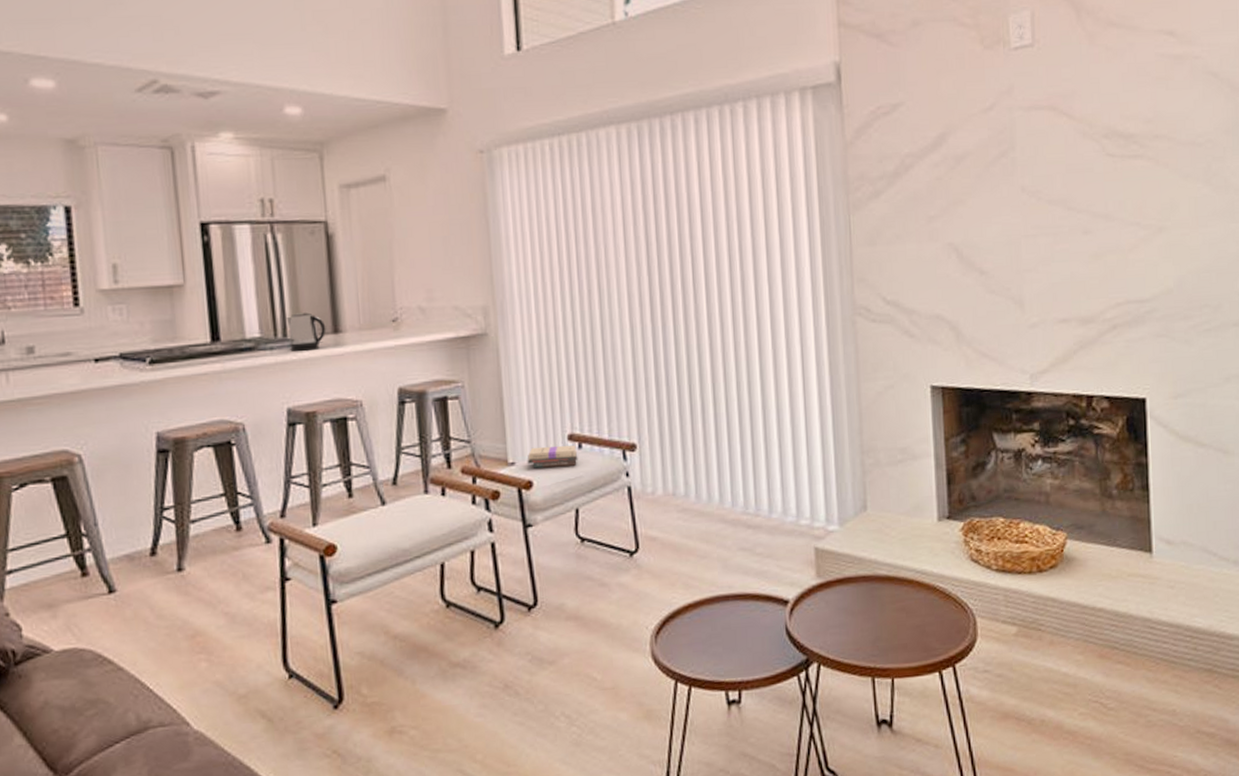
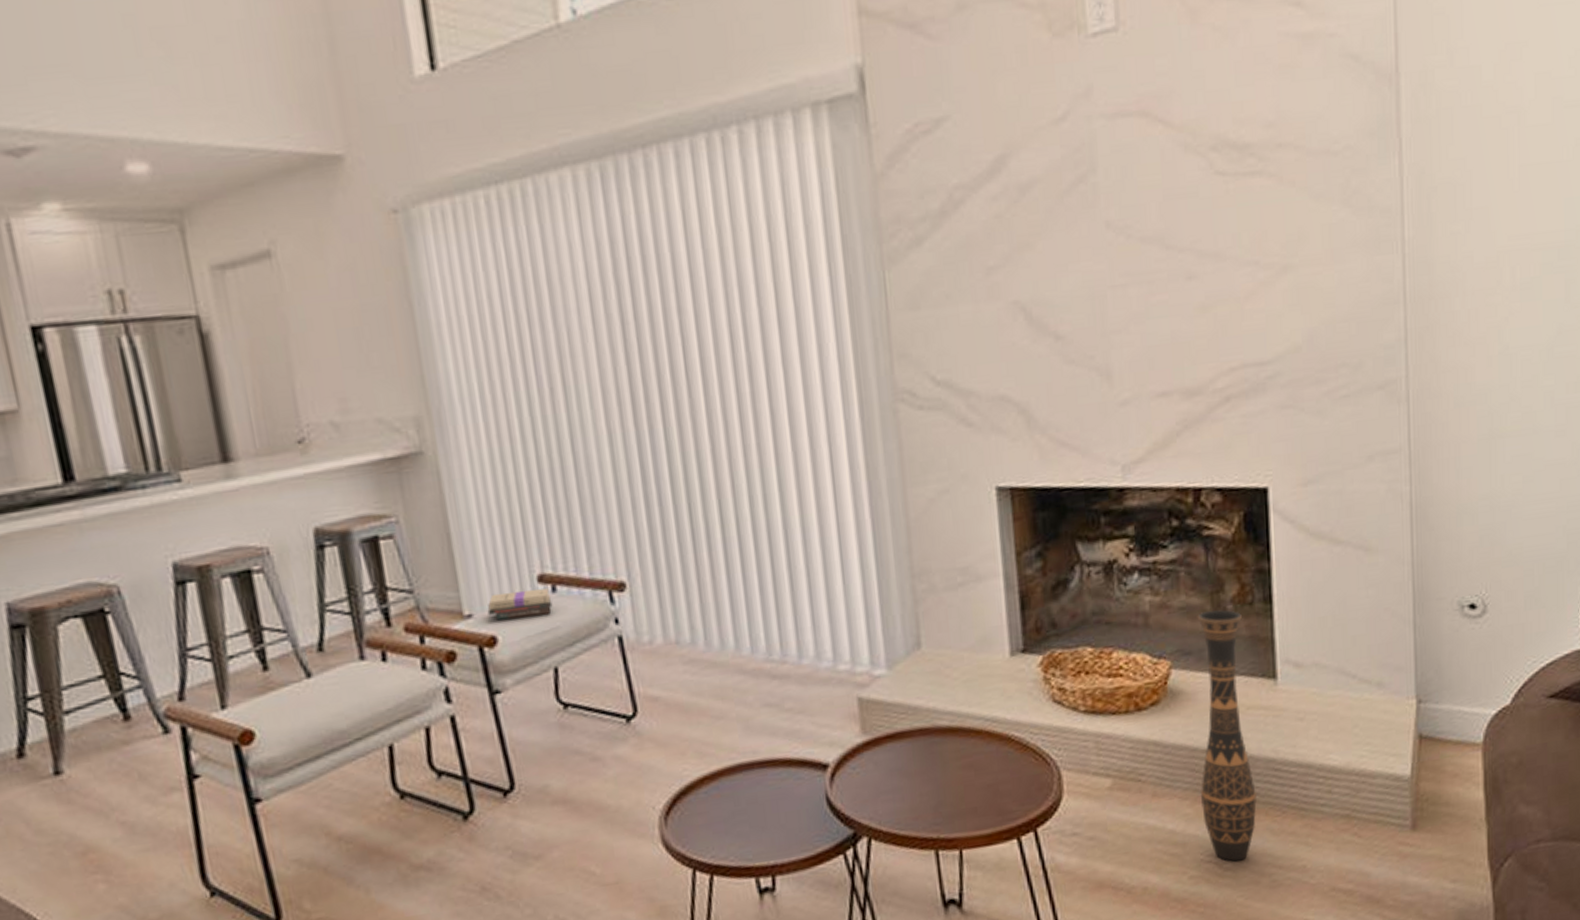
kettle: present [286,312,327,352] -> none [158,437,213,490]
decorative vase: none [1088,494,1135,703] -> present [1197,609,1257,862]

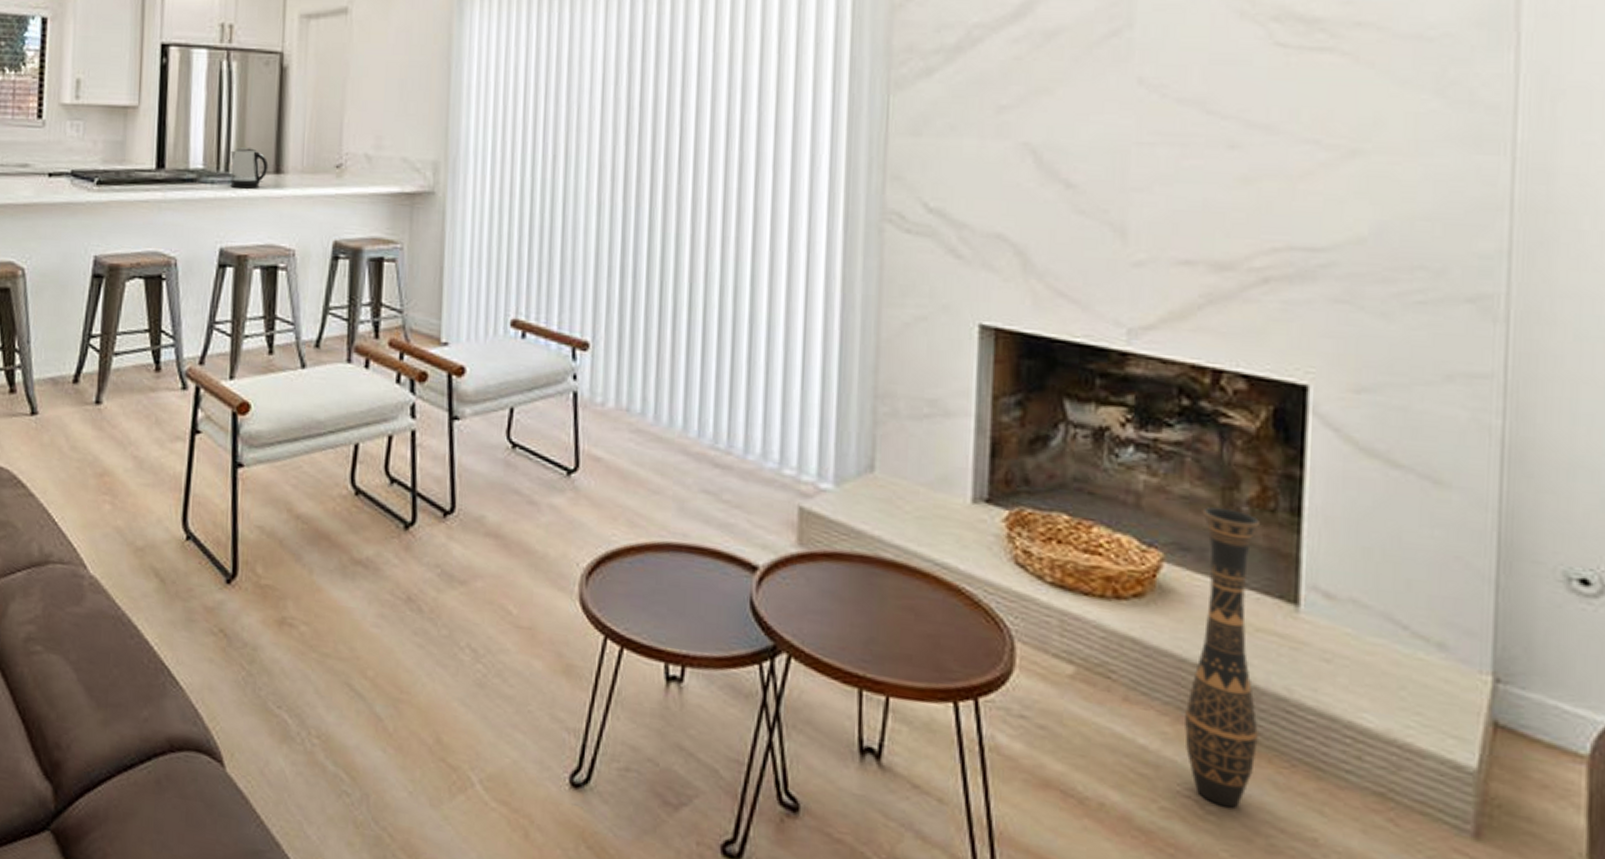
kettle: none [158,437,213,490] -> present [230,147,269,190]
books: present [487,588,553,621] -> none [461,328,520,357]

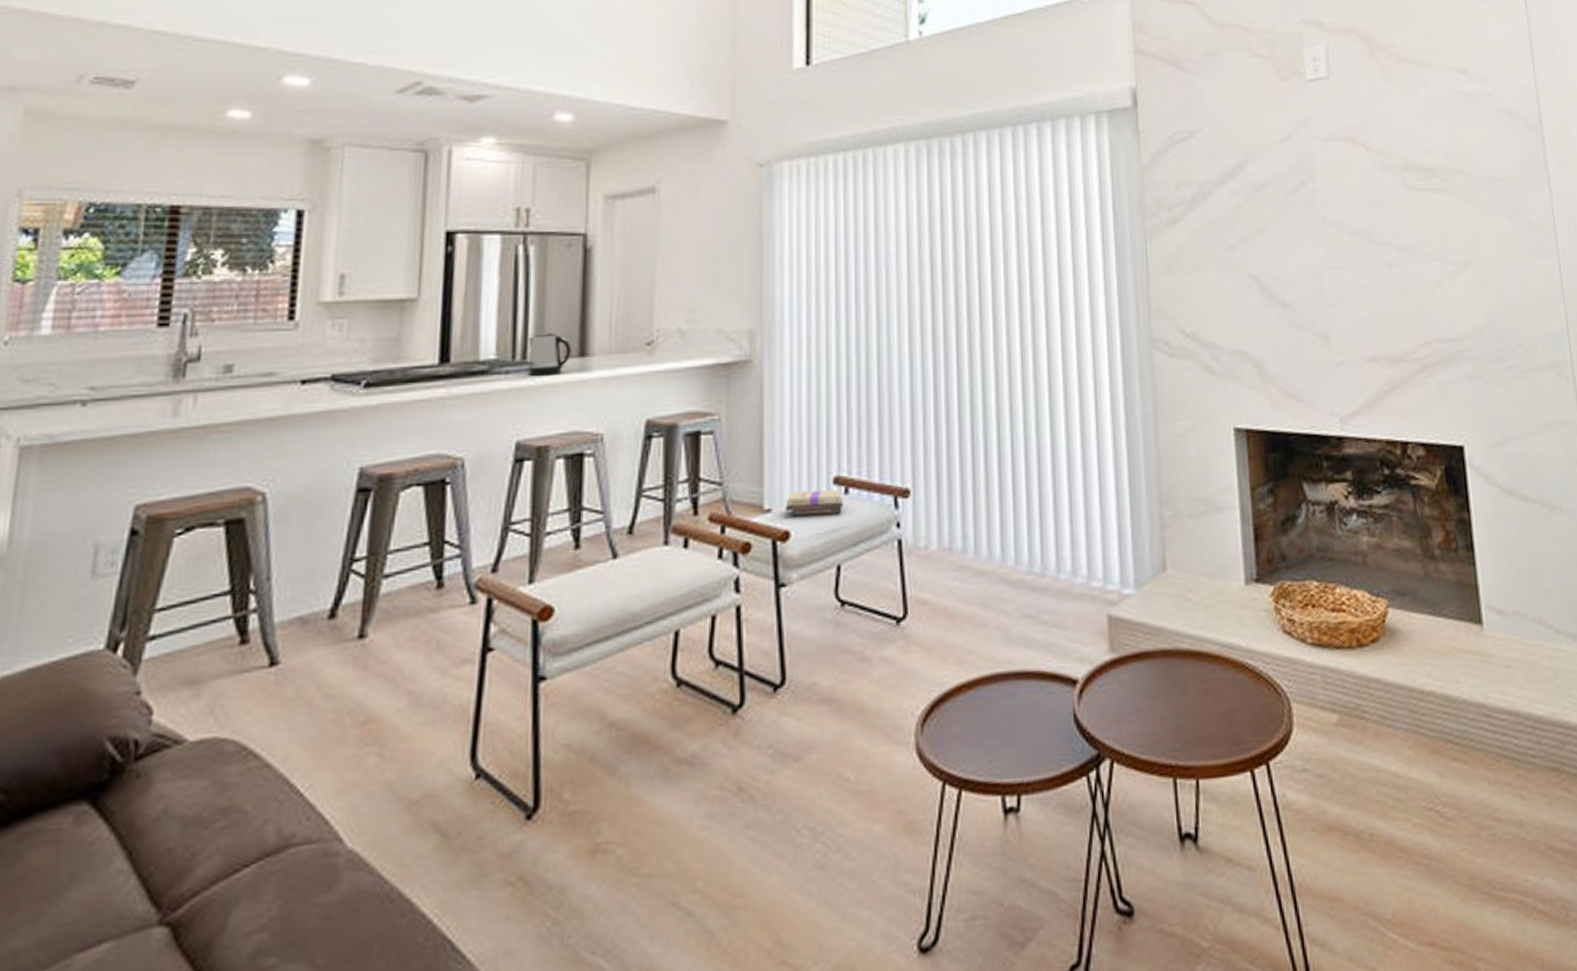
books: none [461,328,520,357] -> present [785,490,844,517]
decorative vase: present [1184,507,1260,808] -> none [1409,554,1473,811]

